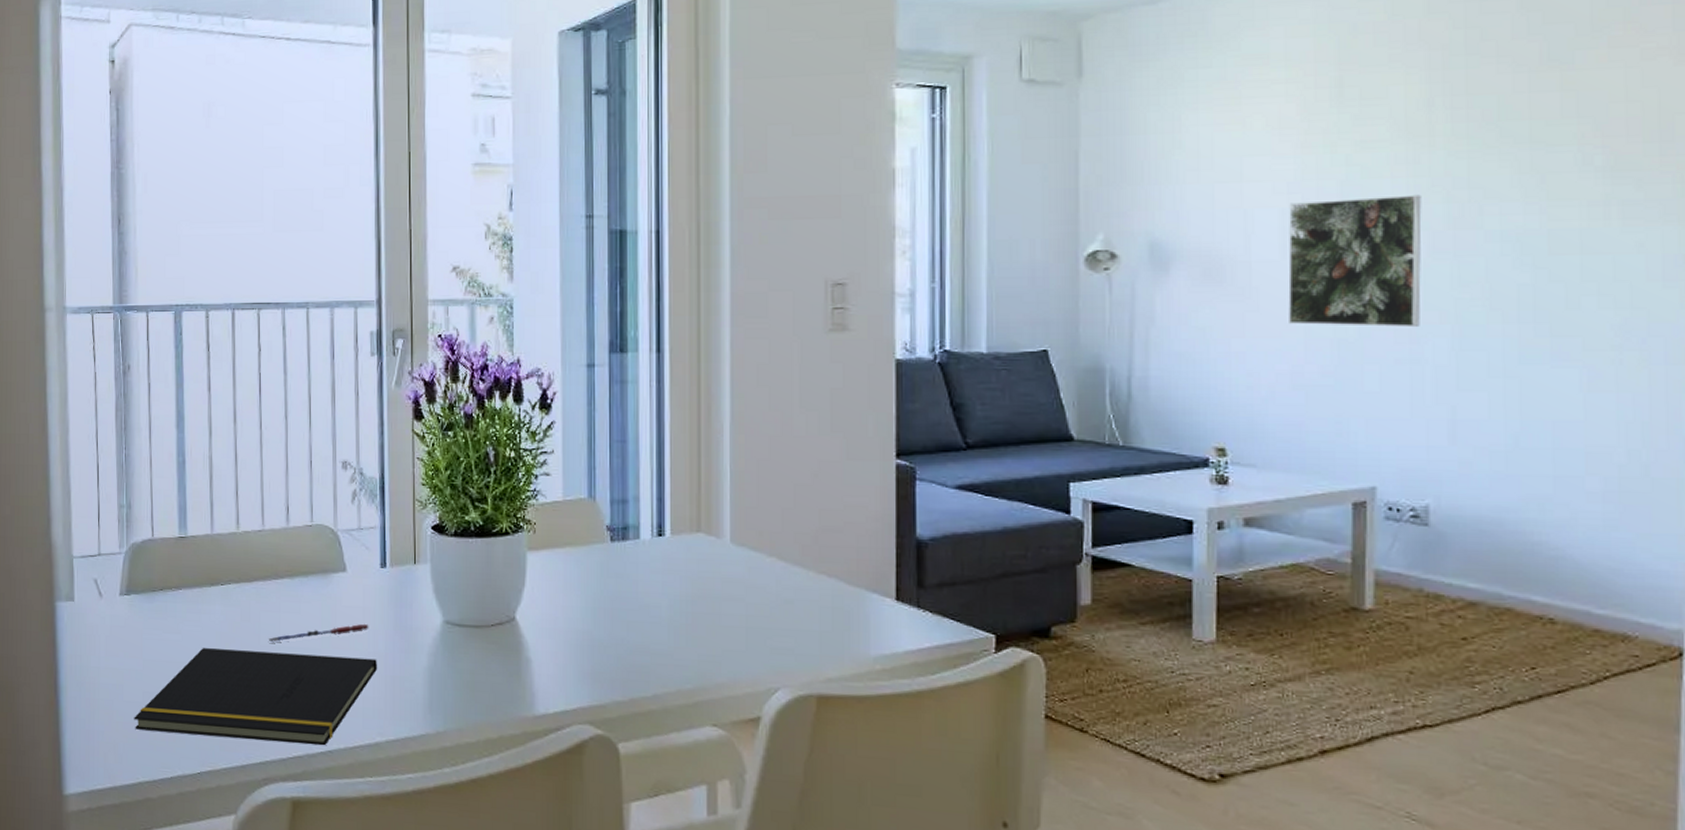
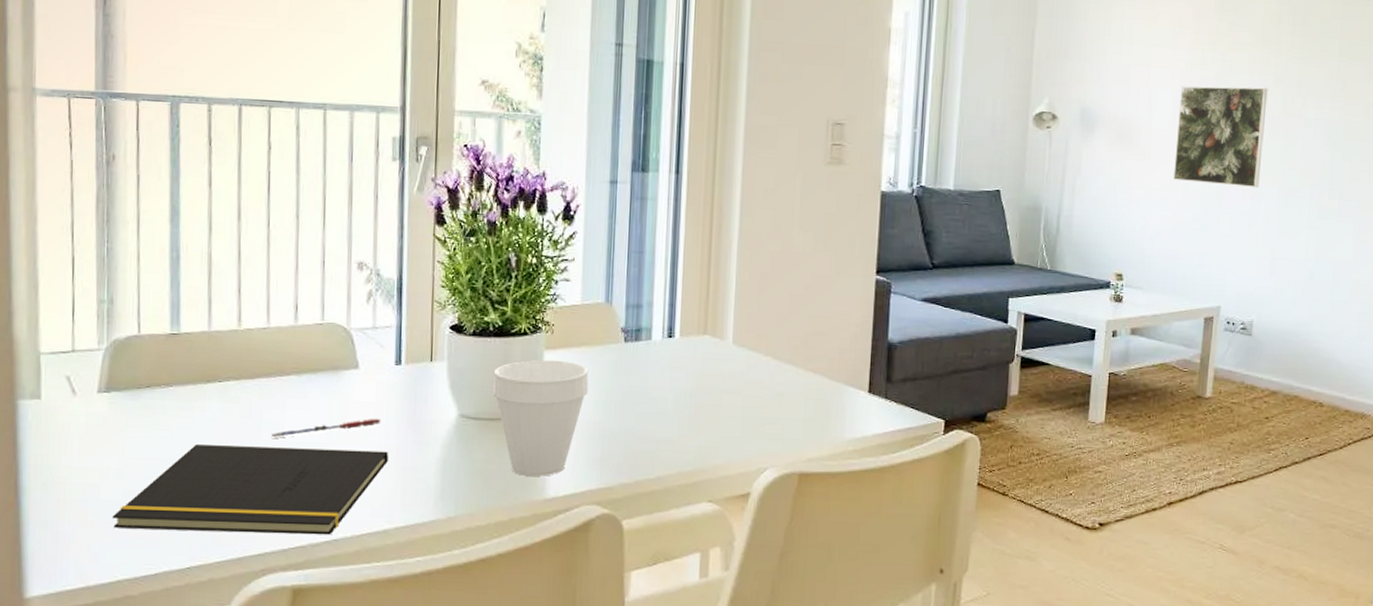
cup: none [476,561,575,691] -> present [492,359,590,476]

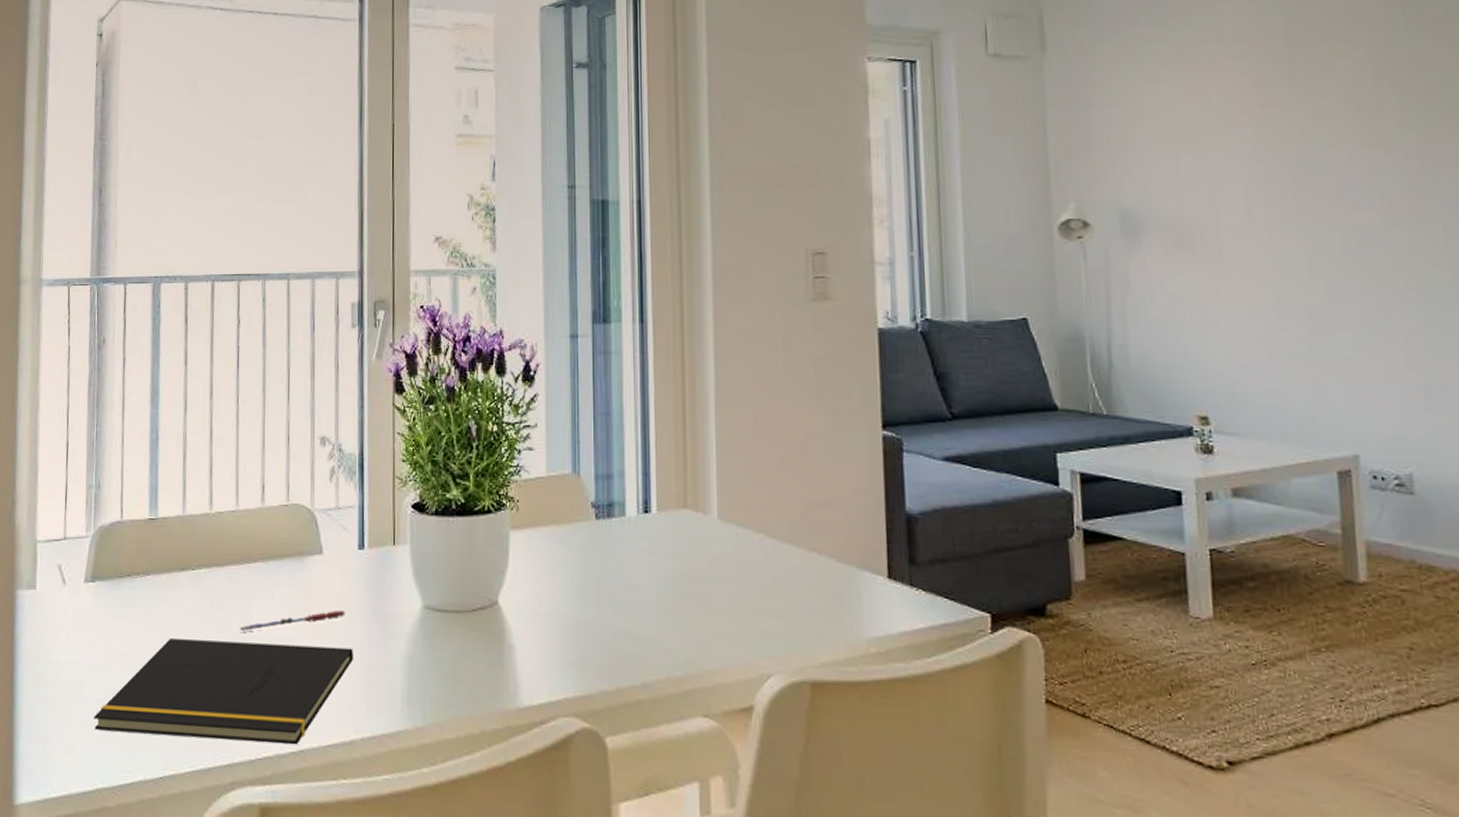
cup: present [492,359,590,476] -> none [457,541,560,681]
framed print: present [1173,86,1268,188] -> none [1251,164,1387,295]

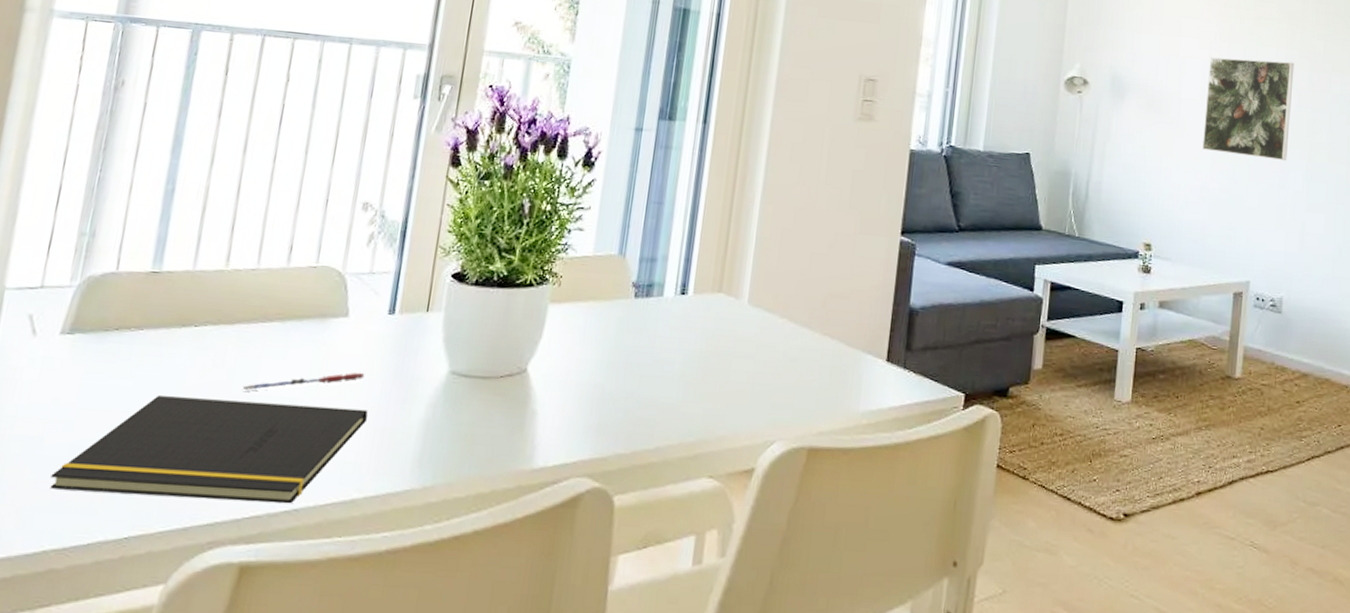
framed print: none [1251,164,1387,295] -> present [1202,57,1294,161]

